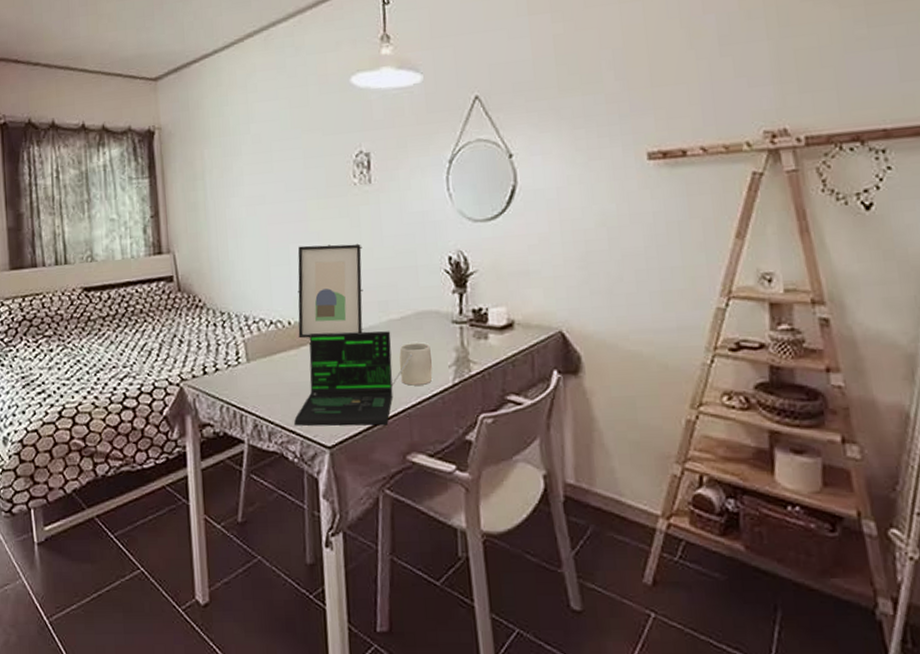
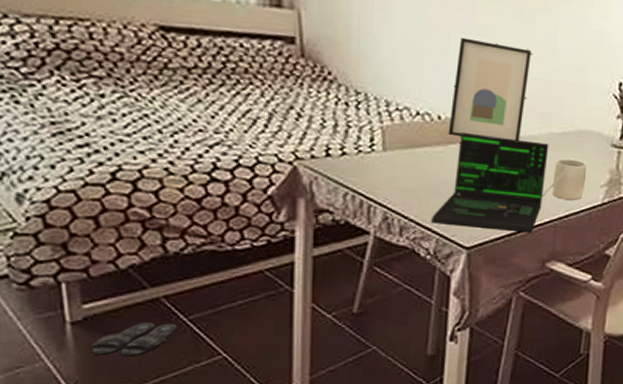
slippers: none [51,540,108,573] -> present [92,323,178,357]

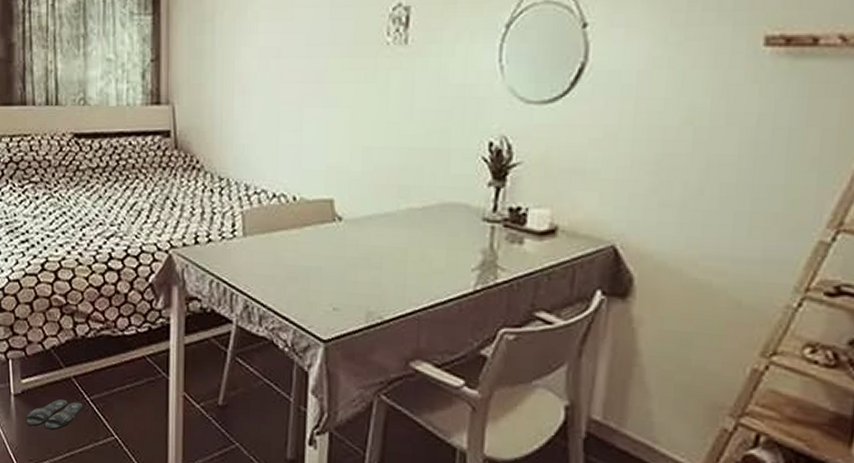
laptop: present [431,133,568,232] -> none [289,213,432,325]
picture frame: present [448,37,533,141] -> none [303,111,388,219]
mug: present [553,158,586,200] -> none [415,237,453,287]

